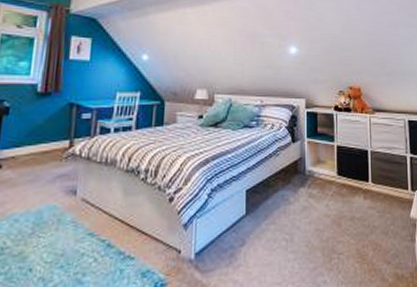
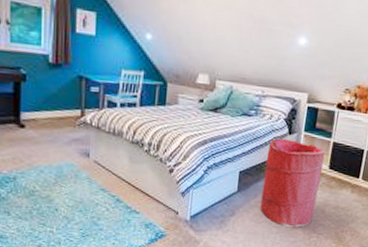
laundry hamper: none [272,147,332,251] -> present [260,138,325,228]

